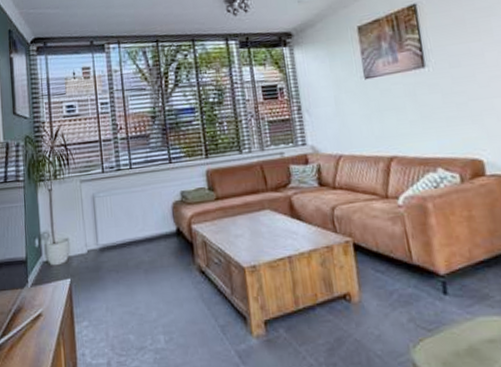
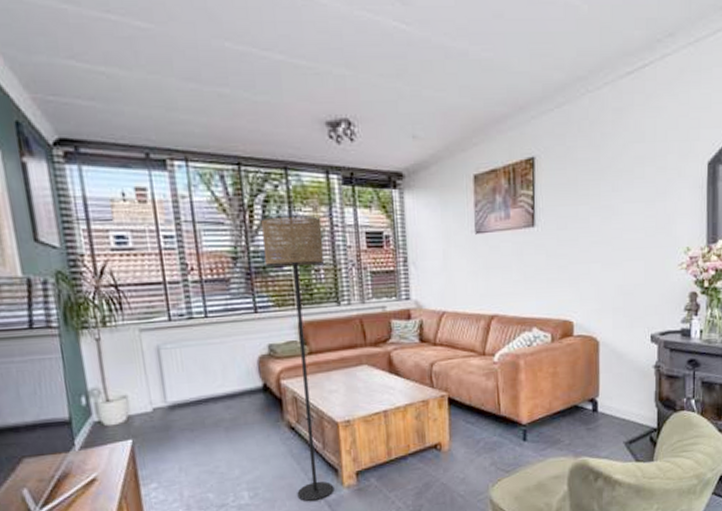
floor lamp: none [173,76,244,350] -> present [260,215,334,501]

